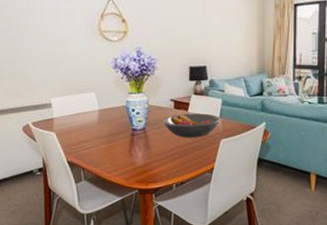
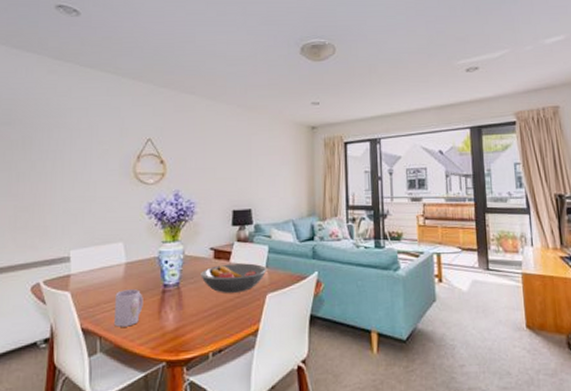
mug: none [92,132,116,162] -> present [113,289,143,327]

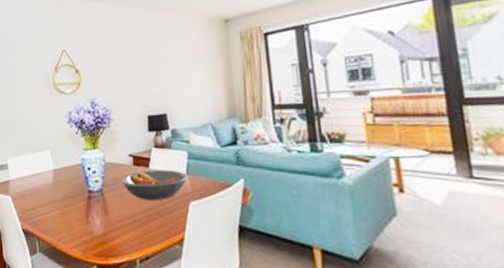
mug: present [113,289,143,327] -> none [47,195,72,230]

